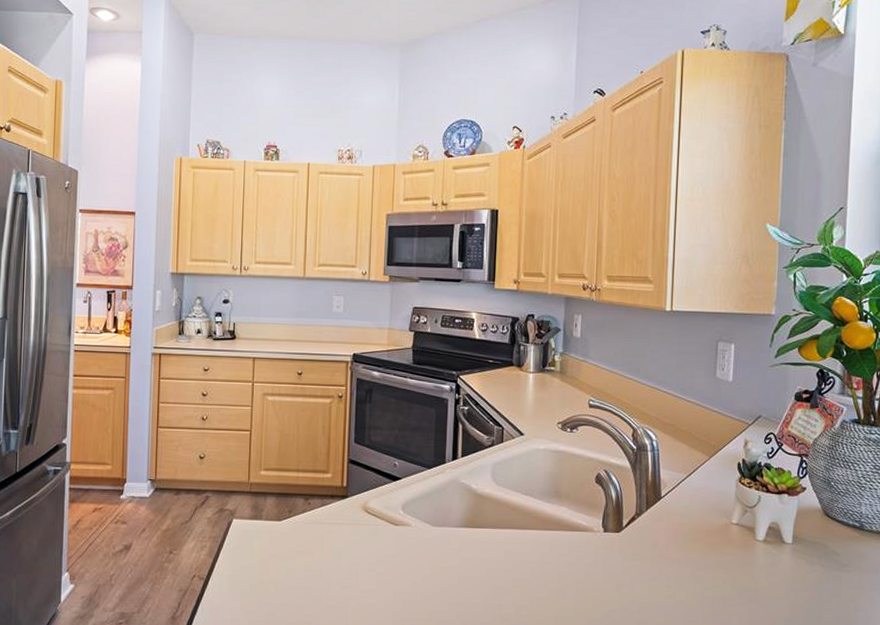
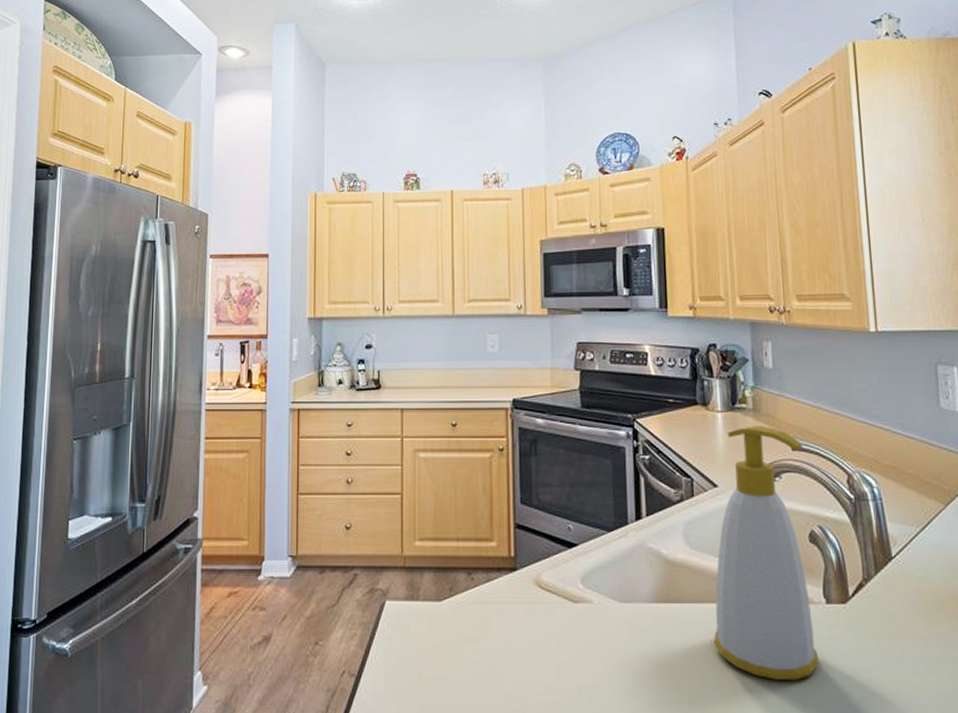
soap bottle: none [508,386,599,591] -> present [713,426,820,680]

